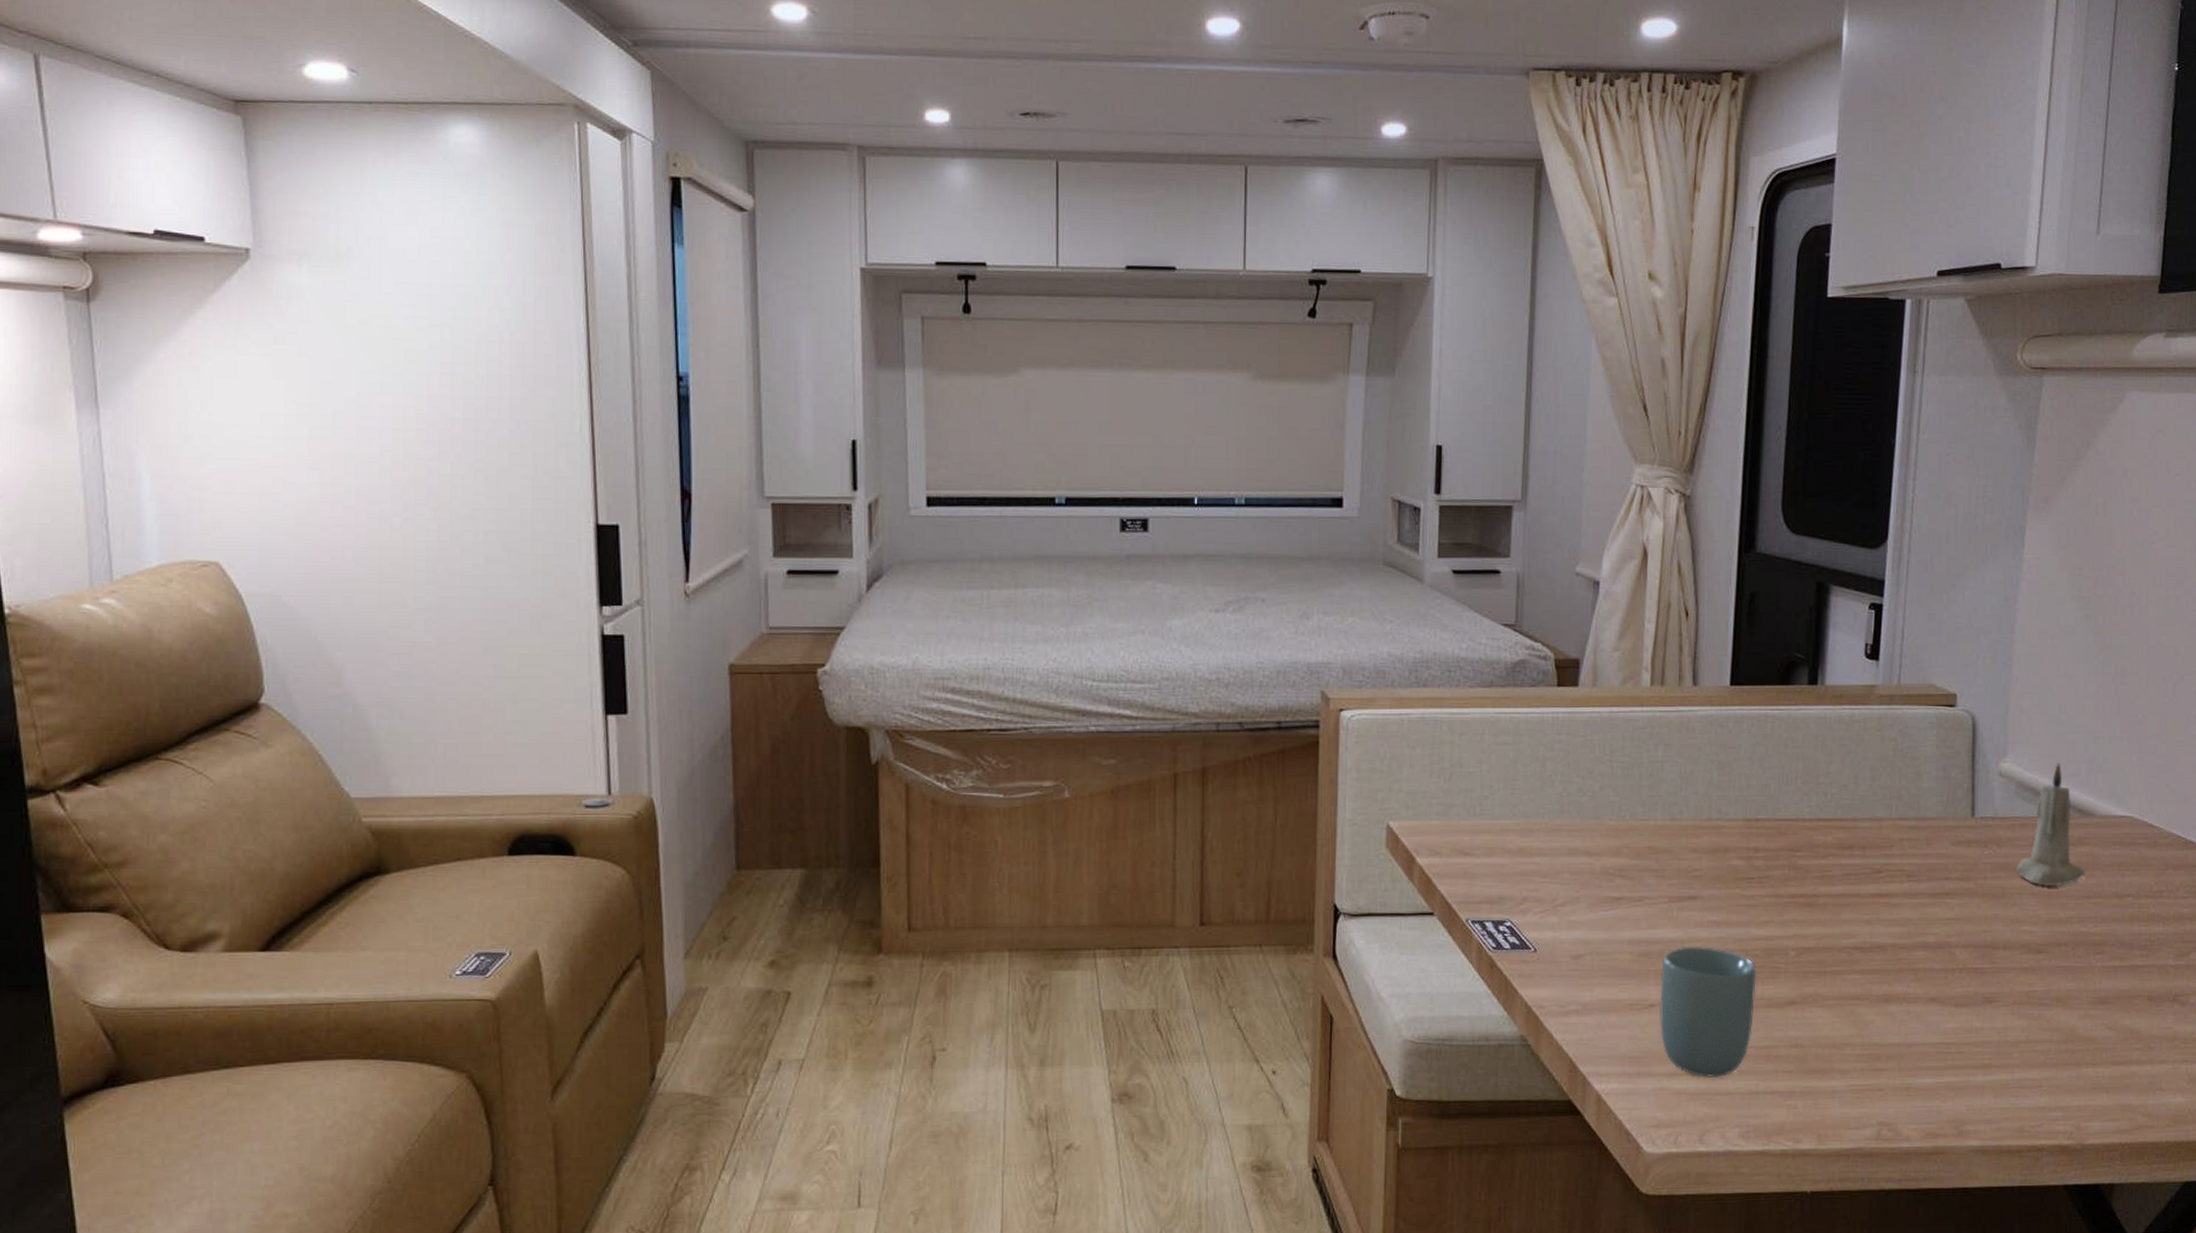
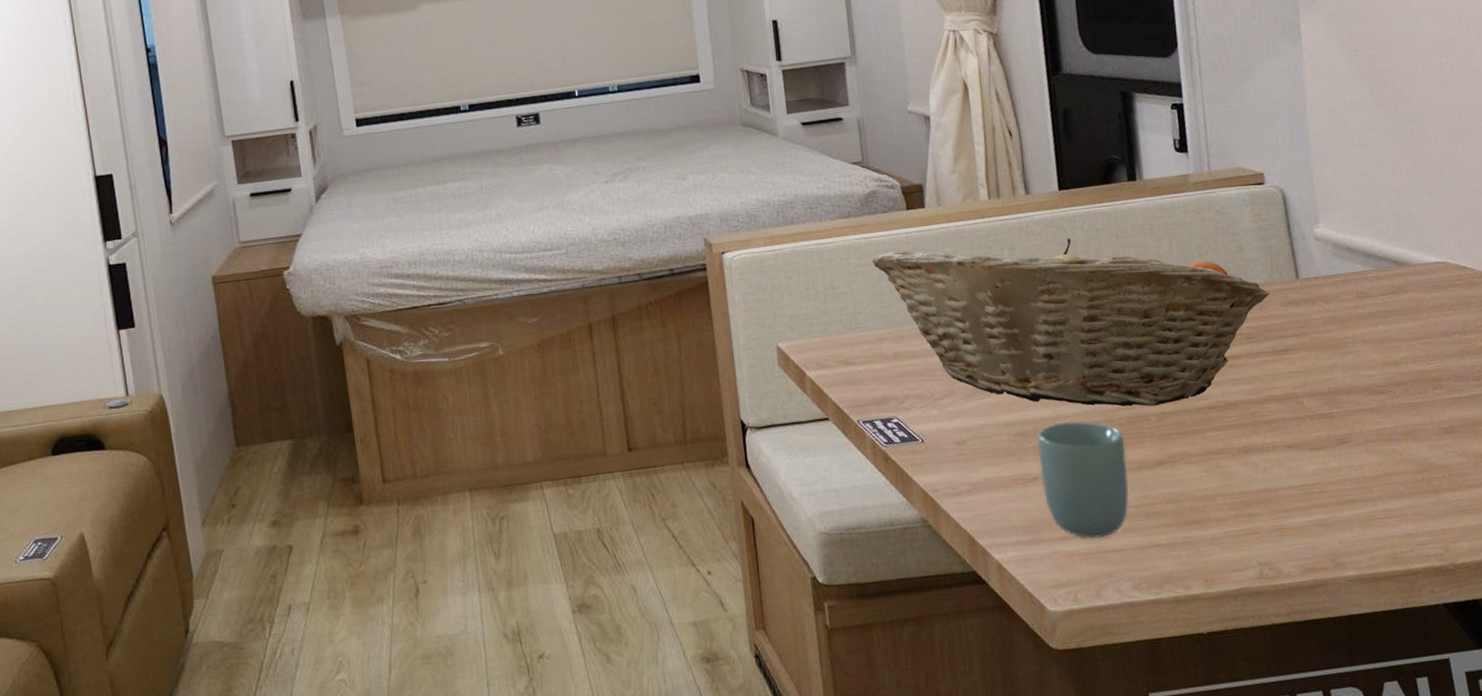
fruit basket: none [1509,732,1941,939] -> present [872,238,1270,407]
candle: present [2015,763,2086,886] -> none [1345,222,1412,333]

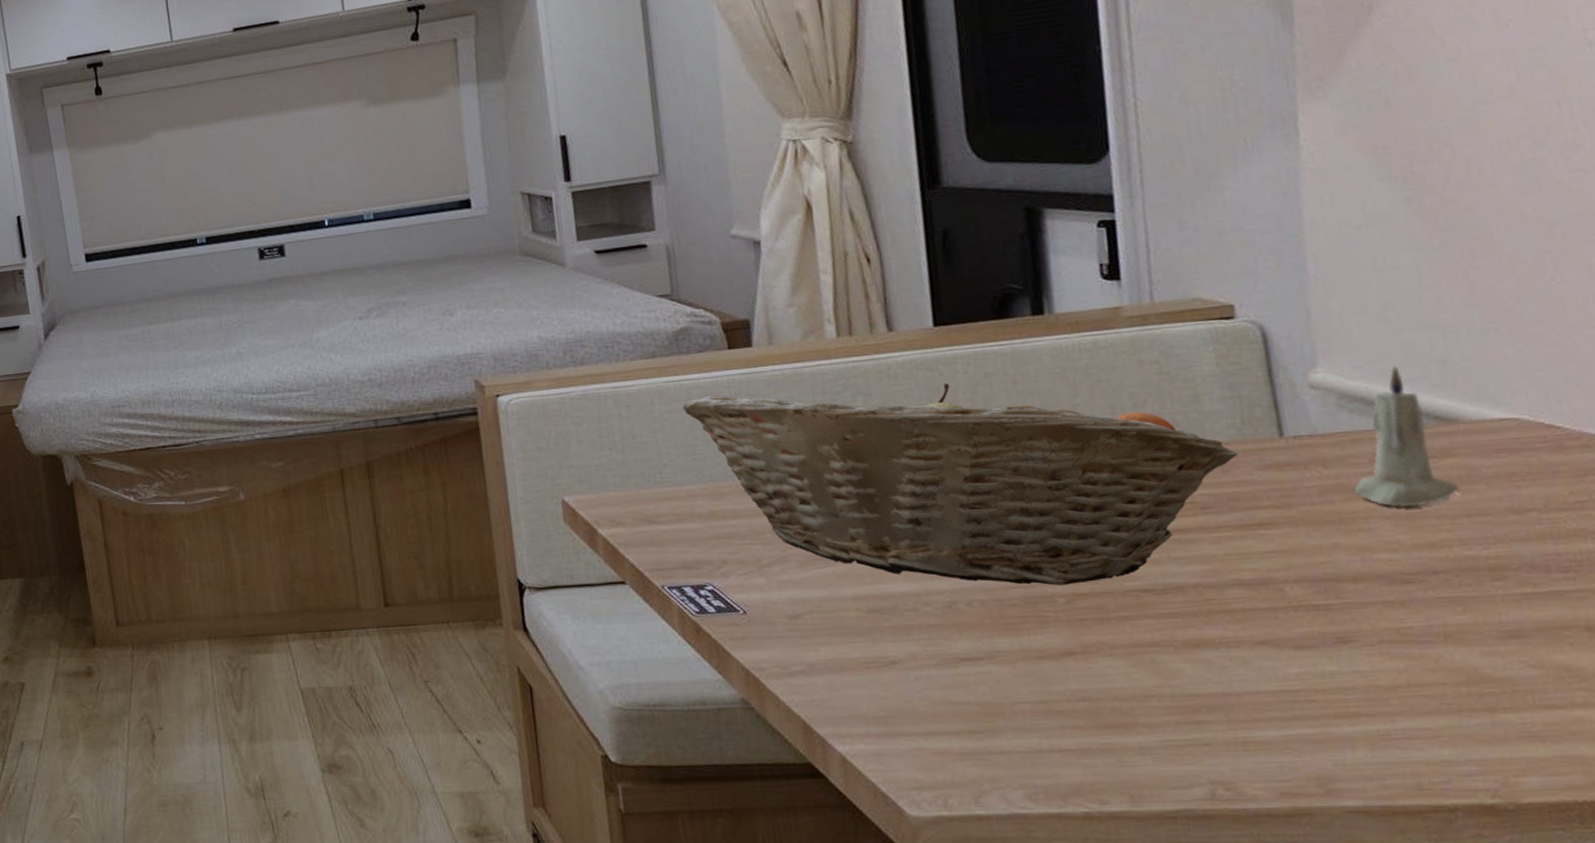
cup: present [1037,421,1129,539] -> none [897,598,1024,737]
candle: none [1345,222,1412,333] -> present [1354,366,1461,507]

